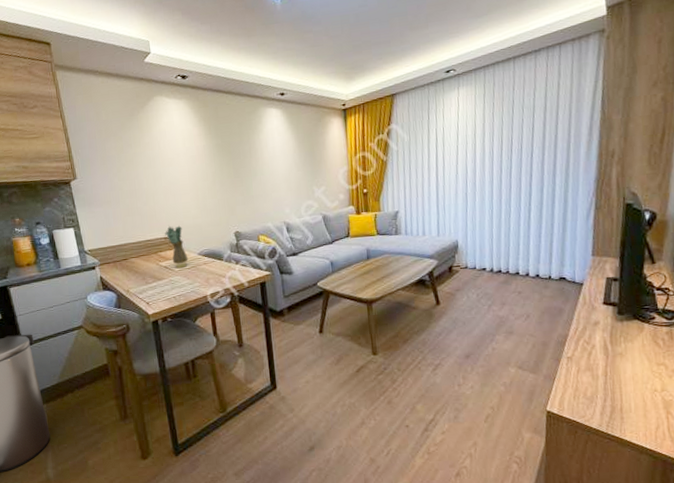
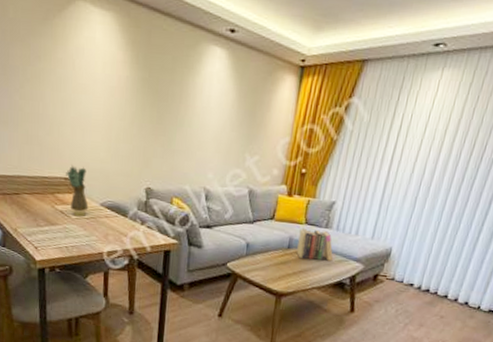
books: none [374,237,408,266] -> present [296,228,333,261]

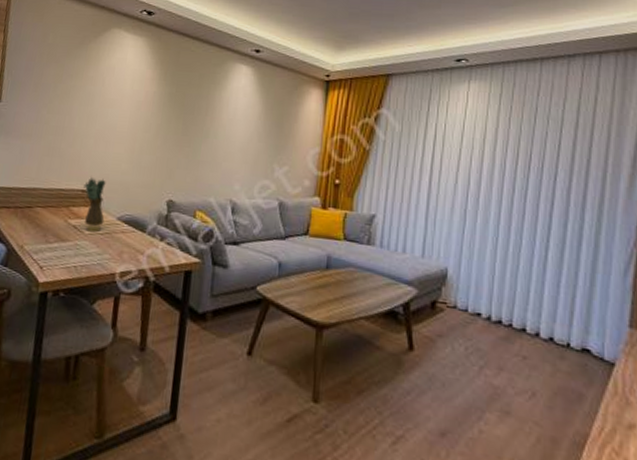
books: present [296,228,333,261] -> none [337,244,379,284]

